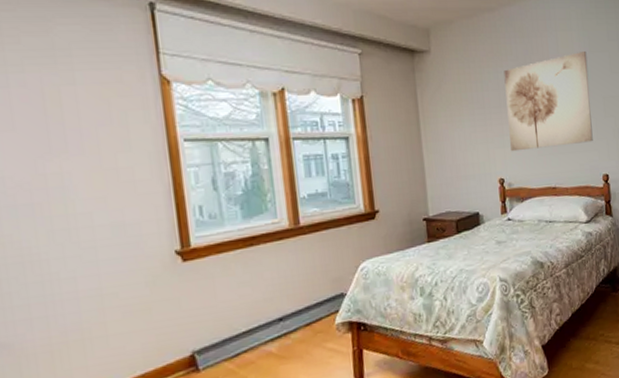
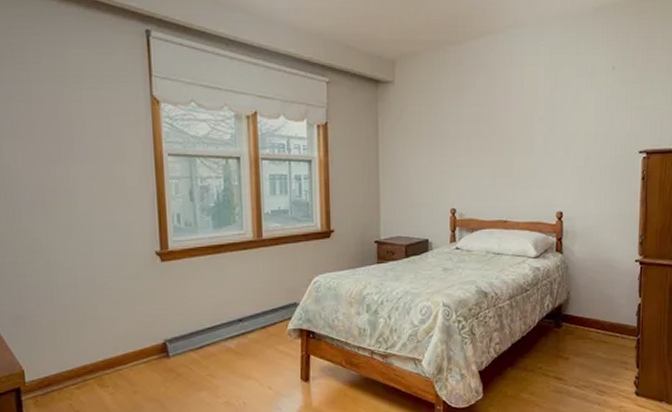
wall art: present [504,50,593,152] -> none [465,86,552,183]

